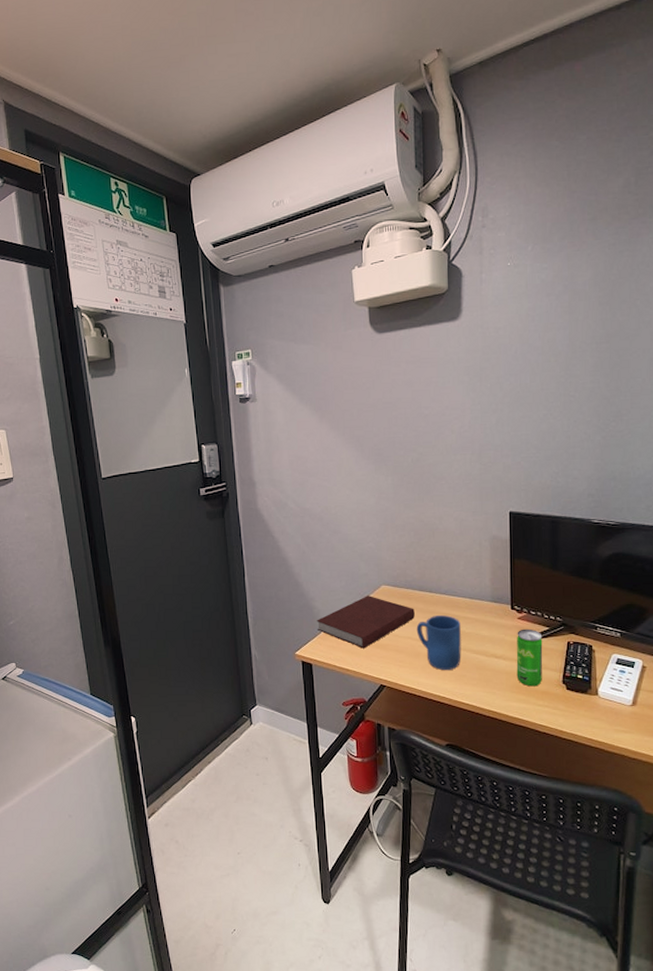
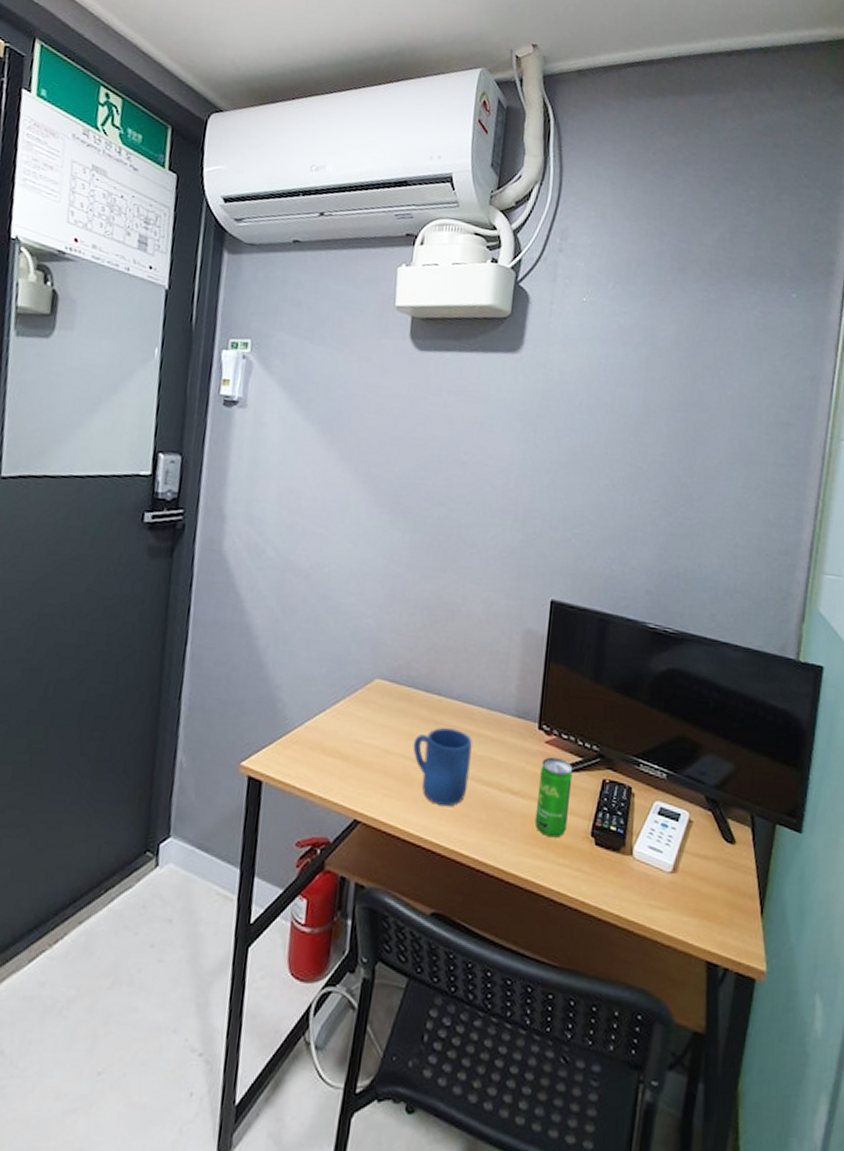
notebook: present [316,596,415,648] -> none [277,691,415,765]

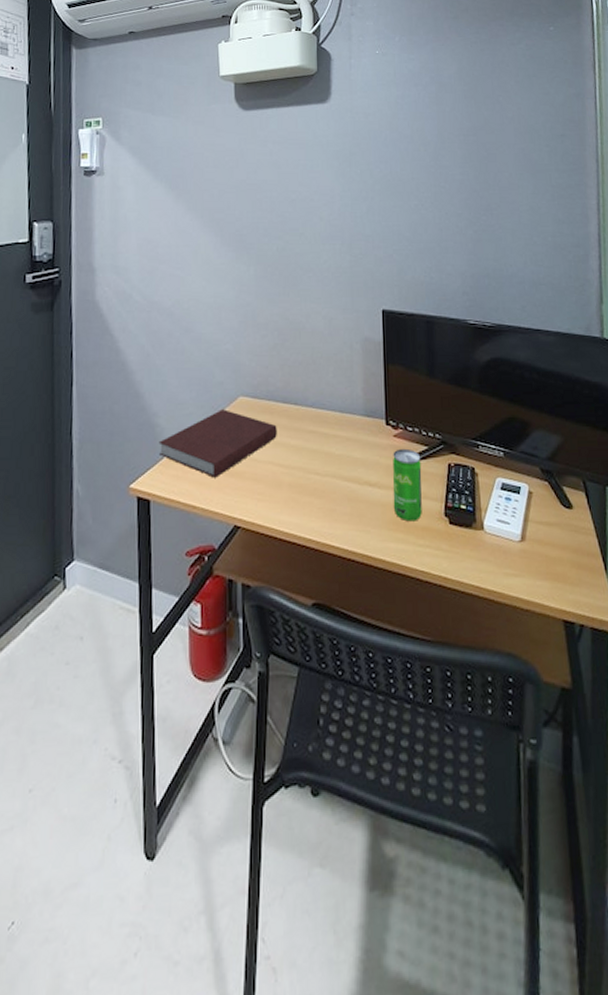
notebook: none [277,691,415,765] -> present [158,409,277,478]
mug: present [413,728,472,807] -> none [278,433,331,505]

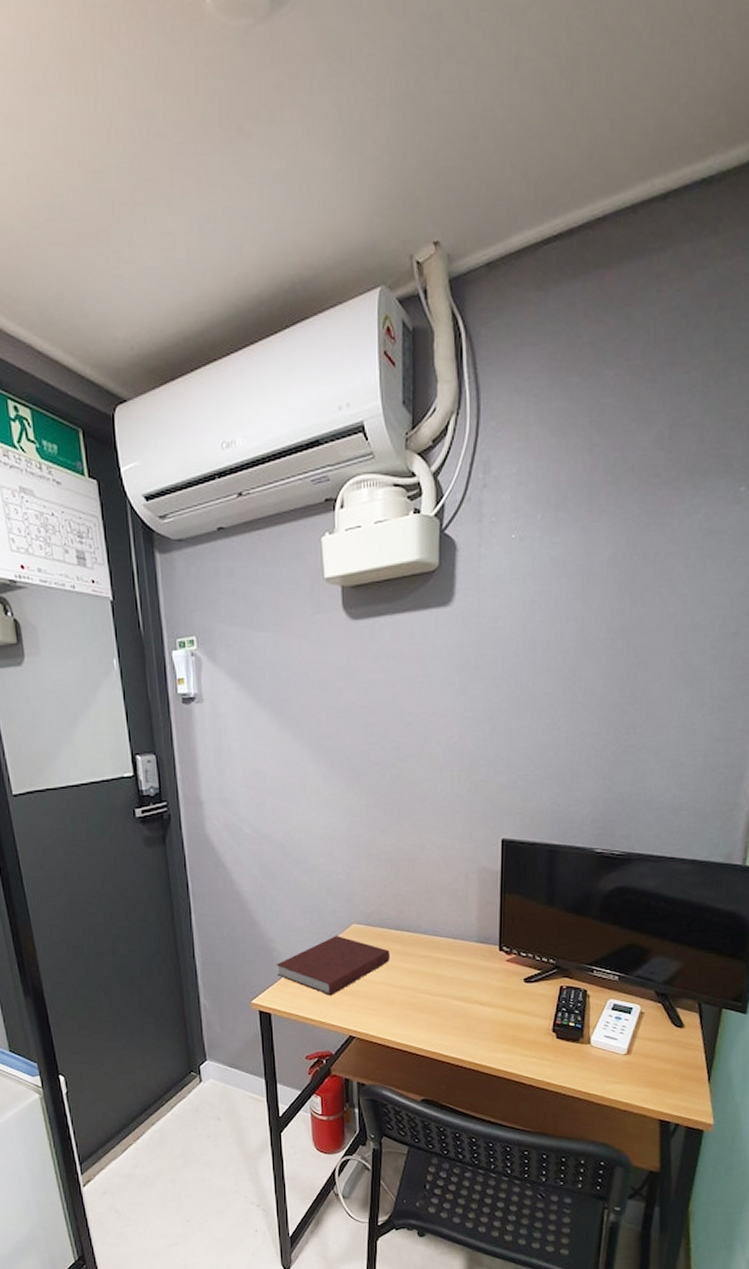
beverage can: present [392,448,422,522] -> none [502,972,533,1036]

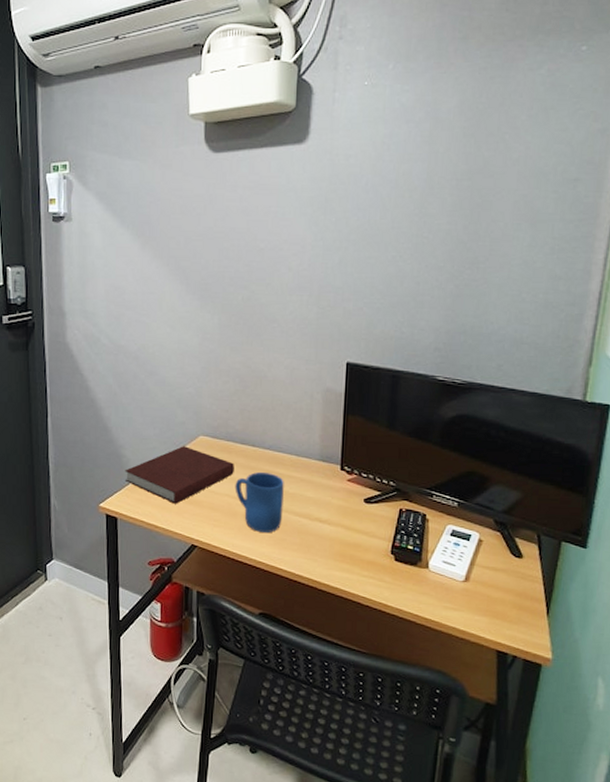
mug: none [391,958,442,1020] -> present [235,472,284,534]

